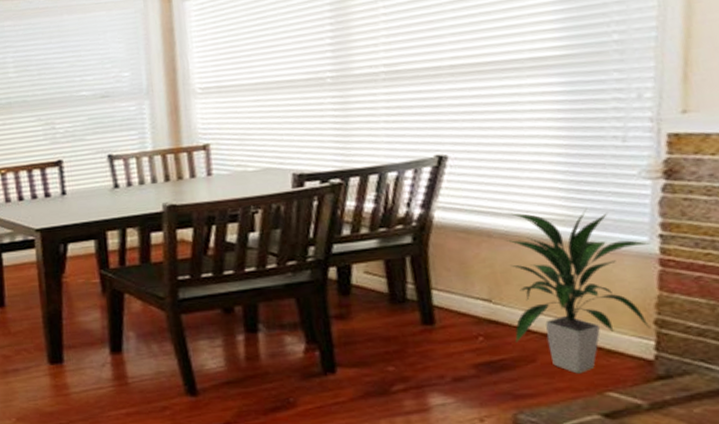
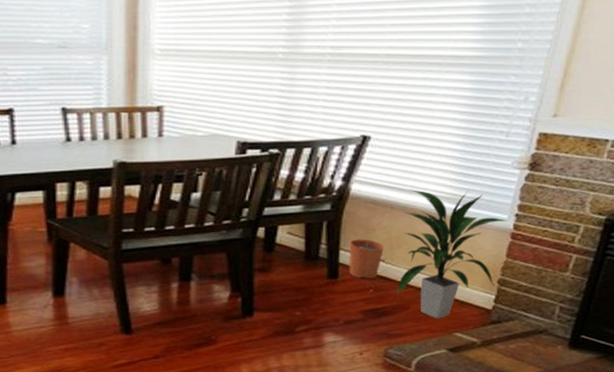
plant pot: none [442,261,489,324] -> present [349,228,385,279]

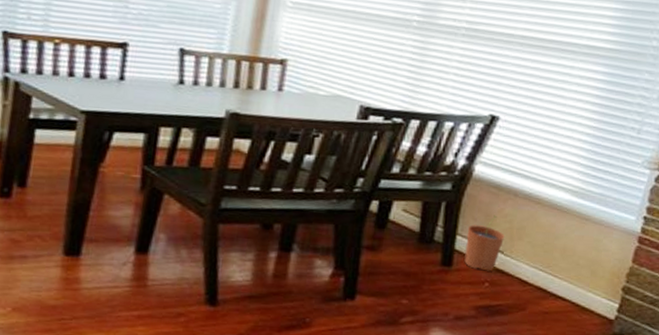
indoor plant: present [397,189,508,319] -> none [514,178,636,325]

